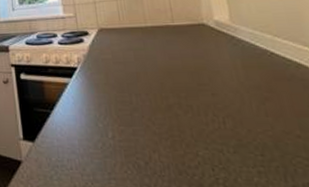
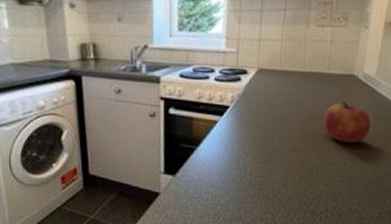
apple: none [181,53,244,98] -> present [323,102,372,143]

